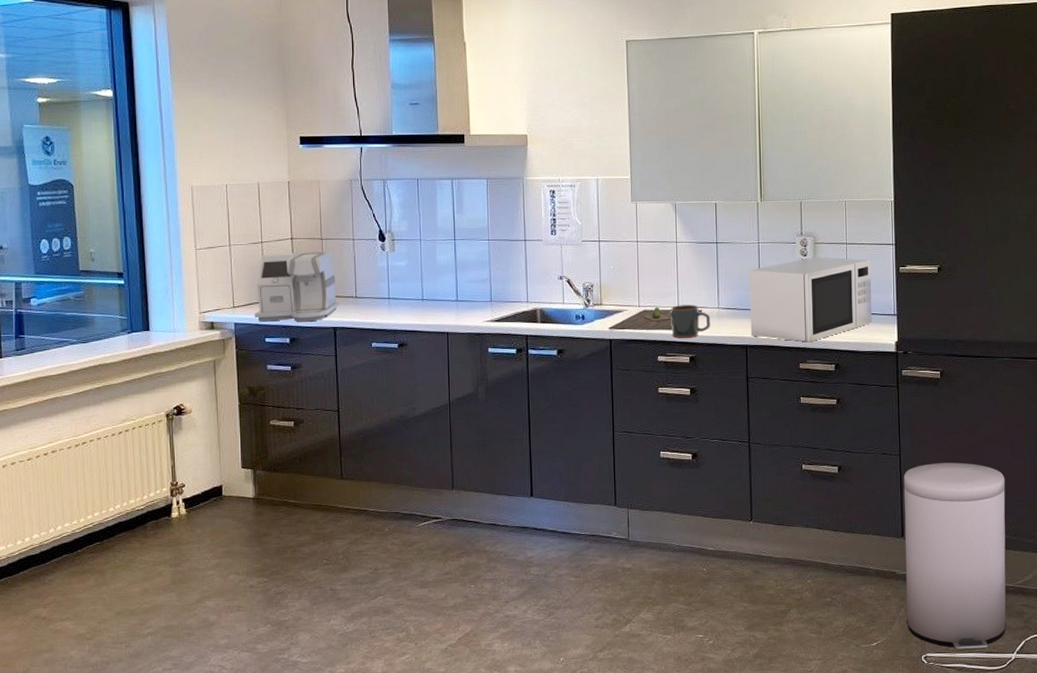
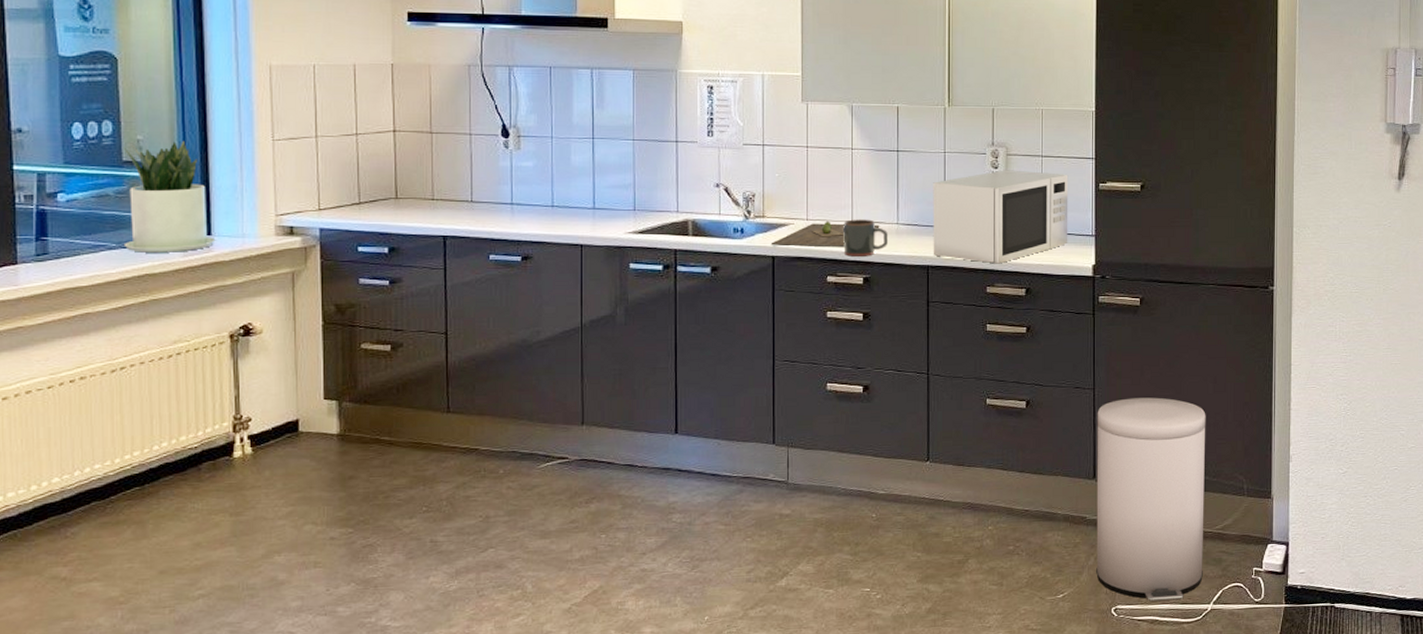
planter: none [80,252,153,347] -> present [123,140,216,253]
coffee machine: present [255,251,339,322] -> none [345,147,450,229]

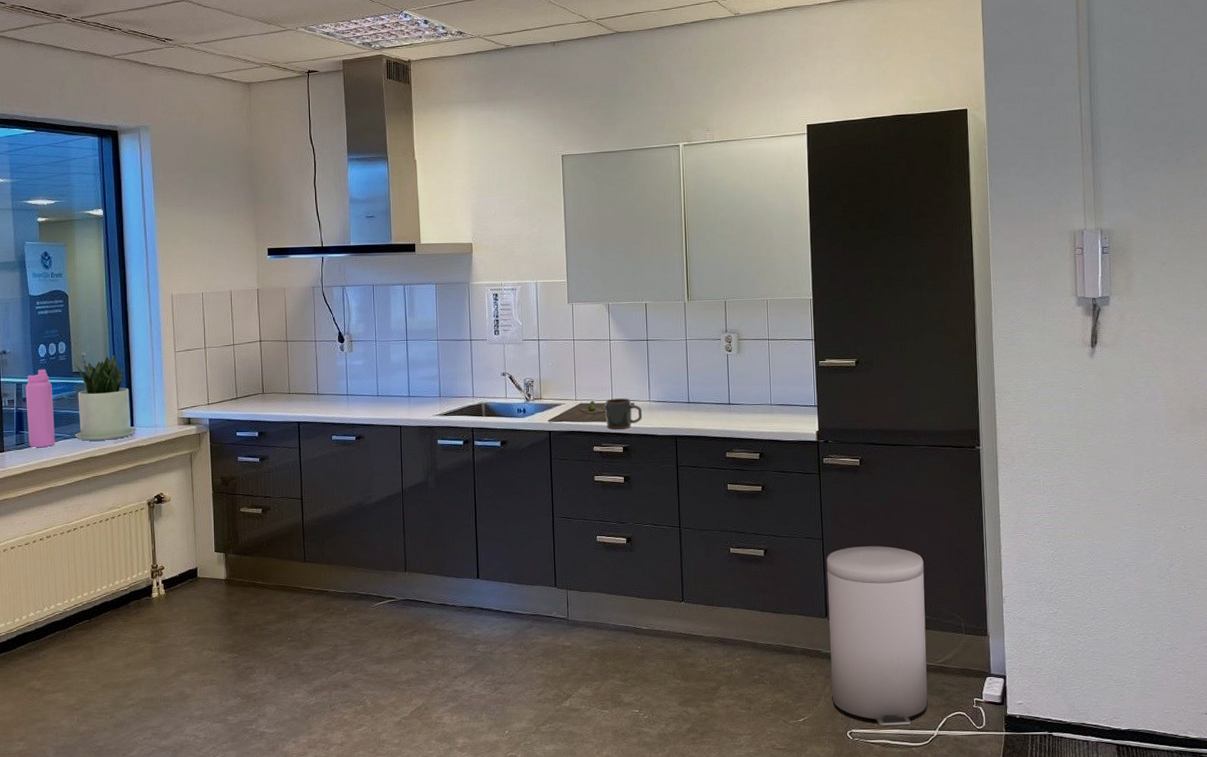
water bottle: none [51,155,95,260] -> present [25,369,55,448]
microwave: present [933,170,1069,264] -> none [677,352,794,433]

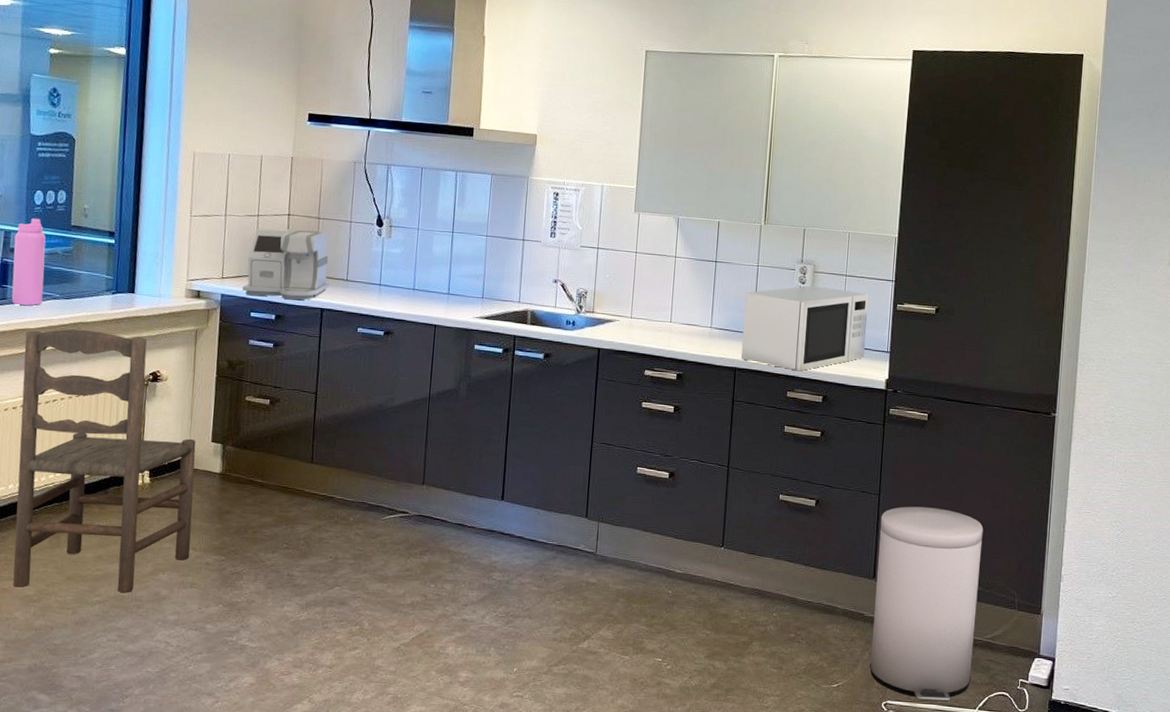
dining chair: none [44,463,207,698] -> present [12,328,196,593]
planter: present [73,355,137,441] -> none [65,210,138,306]
coffee machine: none [227,352,302,418] -> present [242,228,329,301]
cutting board: present [547,400,635,423] -> none [597,320,695,345]
mug: present [605,398,642,430] -> none [661,320,702,355]
microwave: none [677,352,794,433] -> present [740,285,869,371]

